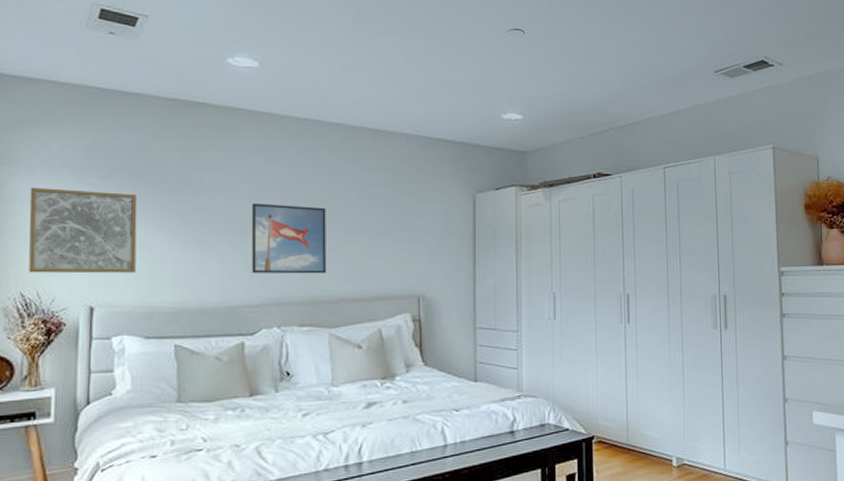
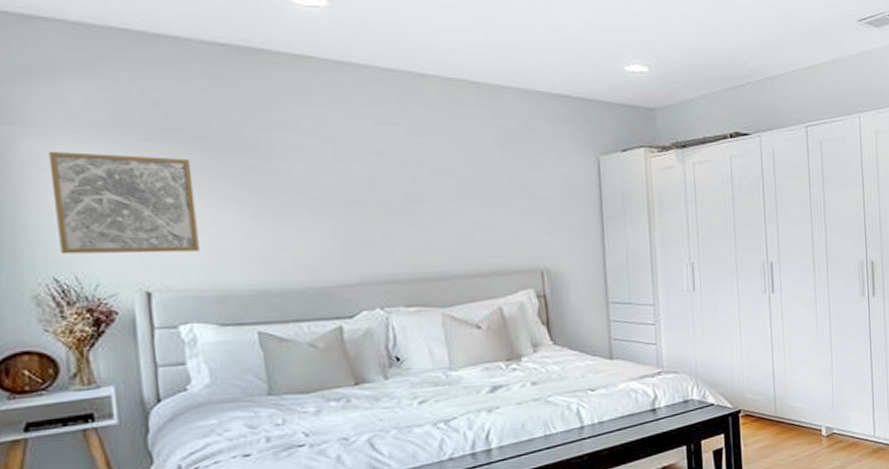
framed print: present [251,202,326,274] -> none [335,168,432,249]

